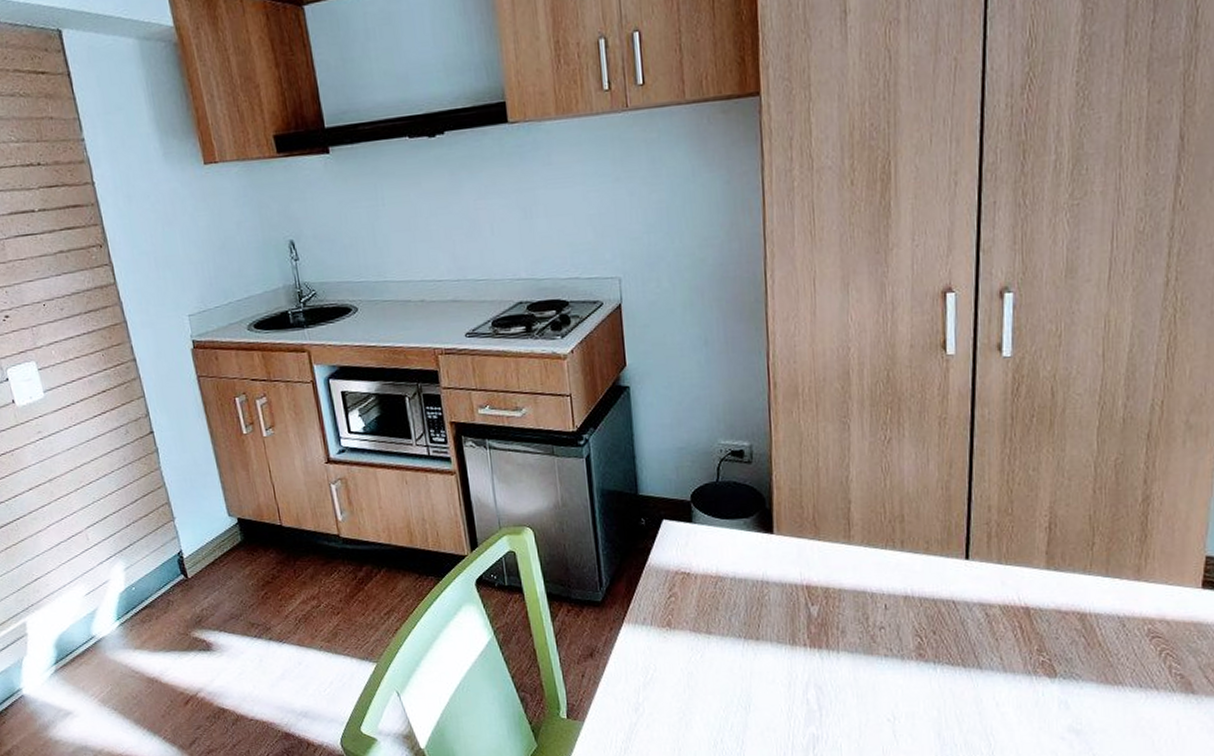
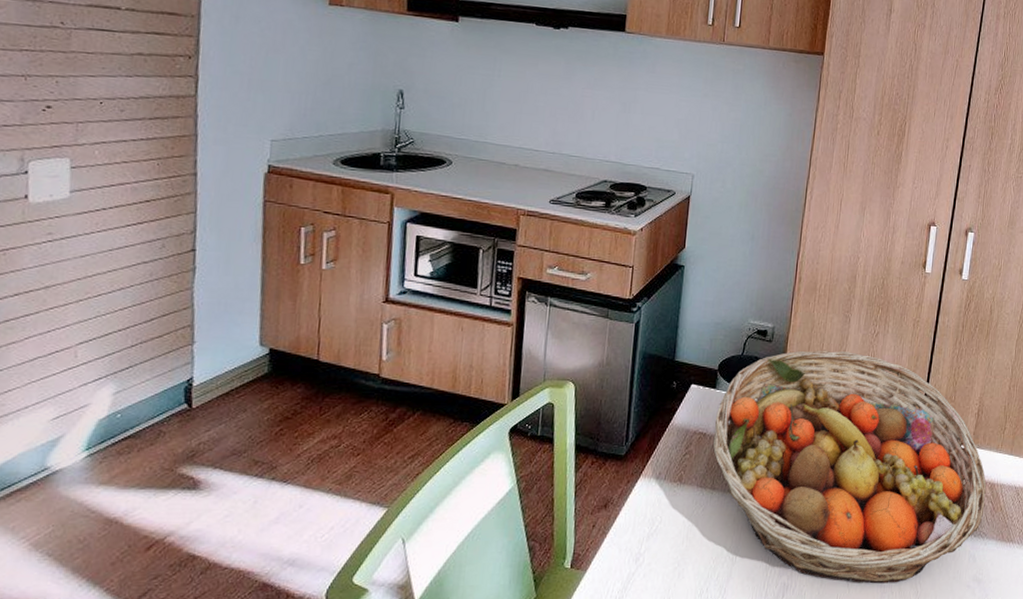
fruit basket: none [697,465,1074,735] -> present [712,350,987,584]

